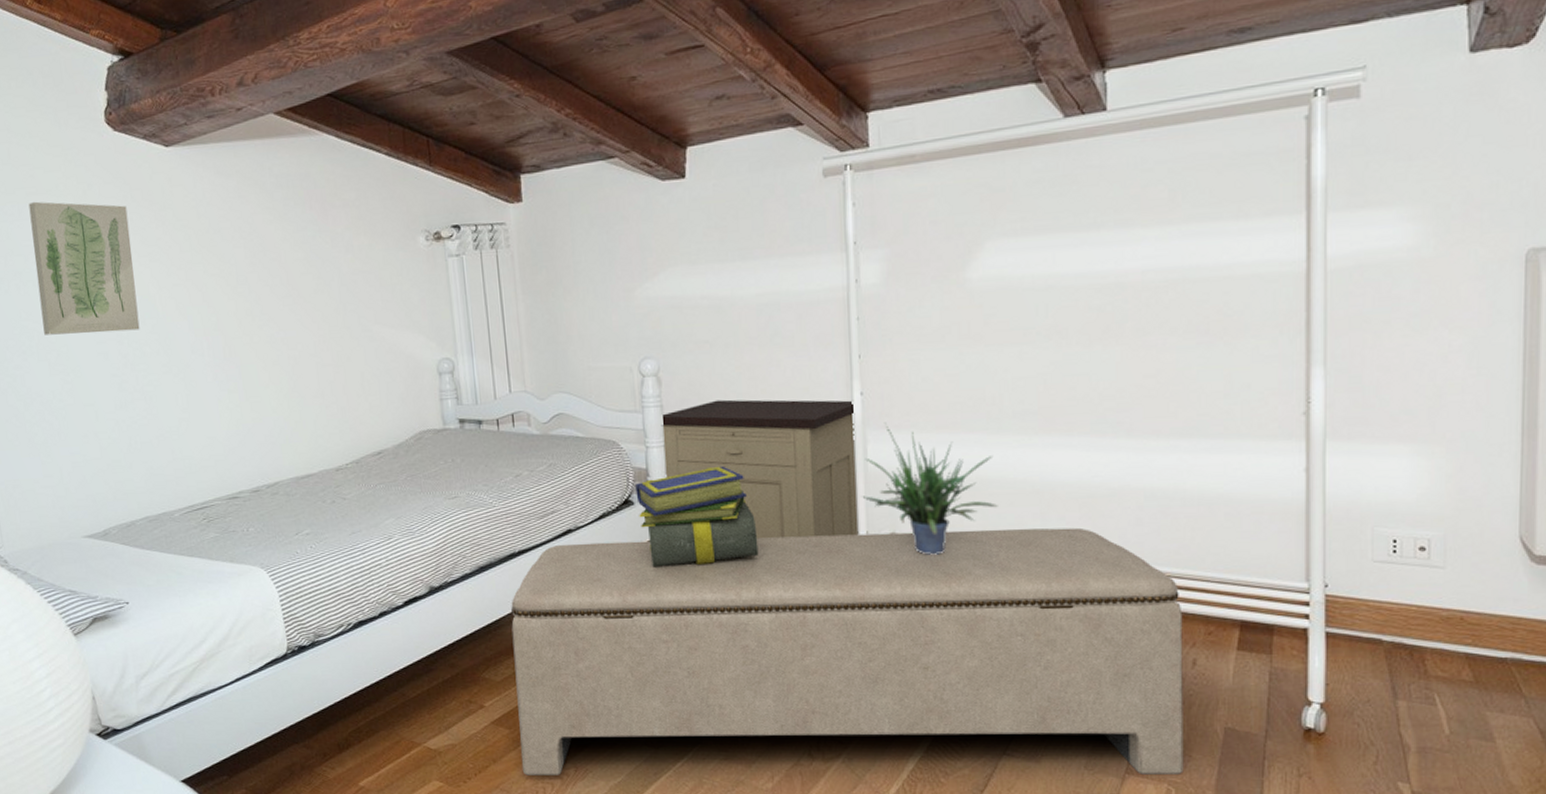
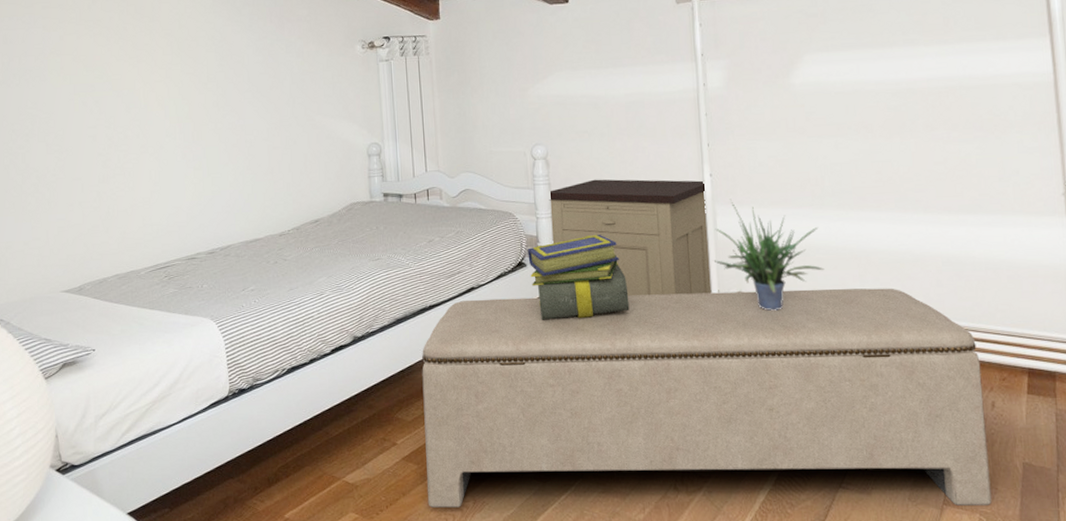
wall art: present [28,201,140,335] -> none [43,13,125,121]

